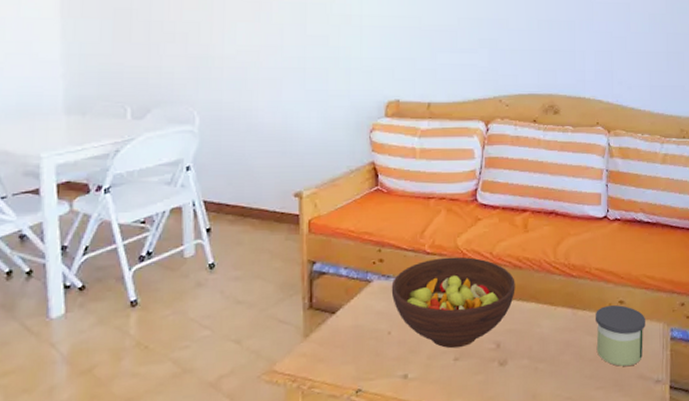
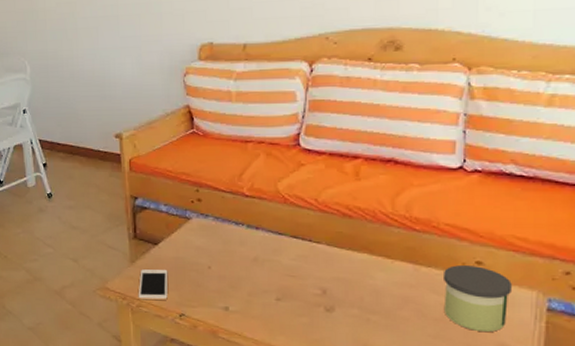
cell phone: none [310,340,346,380] -> present [138,269,168,301]
fruit bowl: present [391,257,515,349] -> none [210,201,344,289]

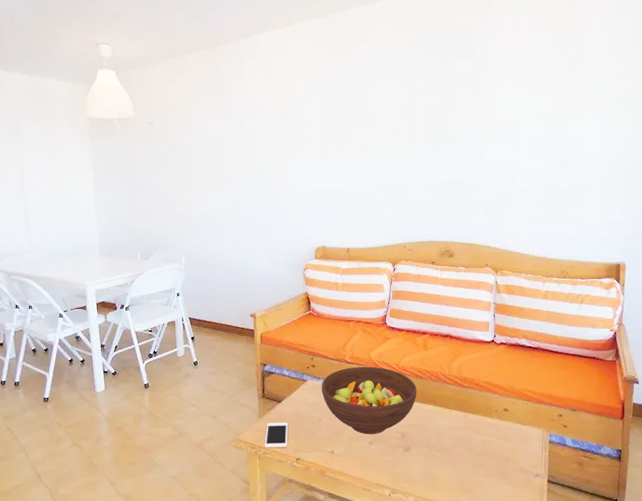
fruit bowl: none [210,201,344,289] -> present [321,366,417,435]
candle: present [444,265,512,332] -> none [484,412,527,460]

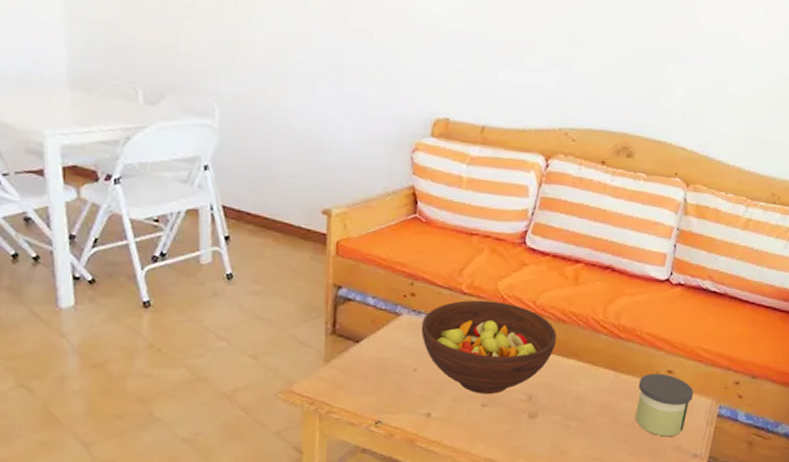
cell phone: present [264,422,288,448] -> none [329,370,368,406]
candle: none [484,412,527,460] -> present [635,373,694,436]

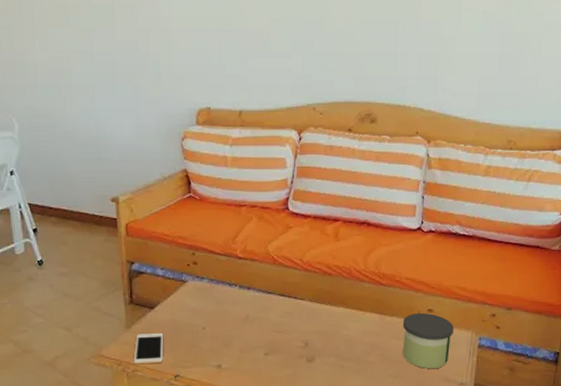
cell phone: none [329,370,368,406] -> present [133,332,164,365]
fruit bowl: present [421,300,557,395] -> none [205,262,325,345]

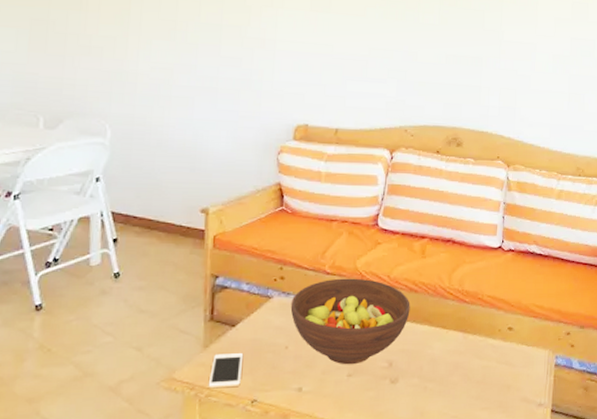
fruit bowl: none [205,262,325,345] -> present [290,278,410,365]
candle: present [403,313,454,369] -> none [485,331,532,389]

